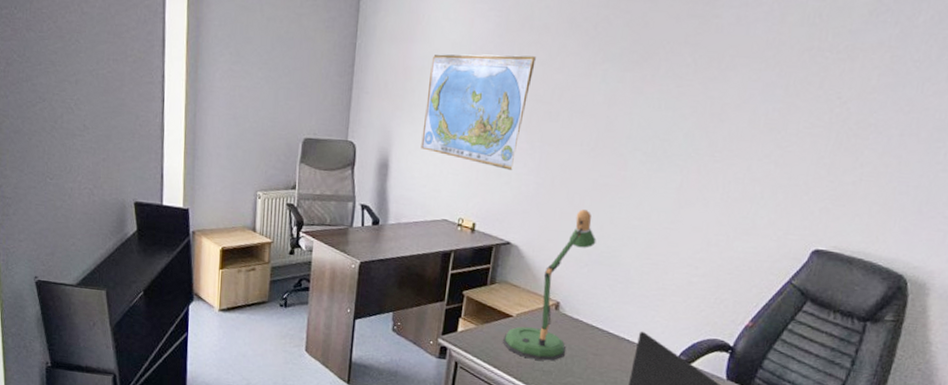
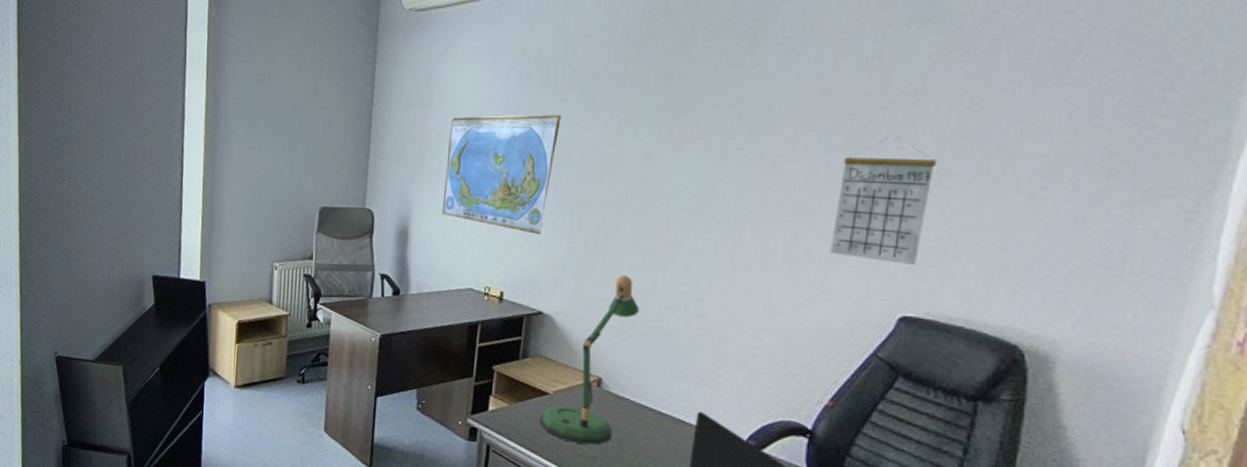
calendar: none [762,90,857,206] -> present [830,137,937,266]

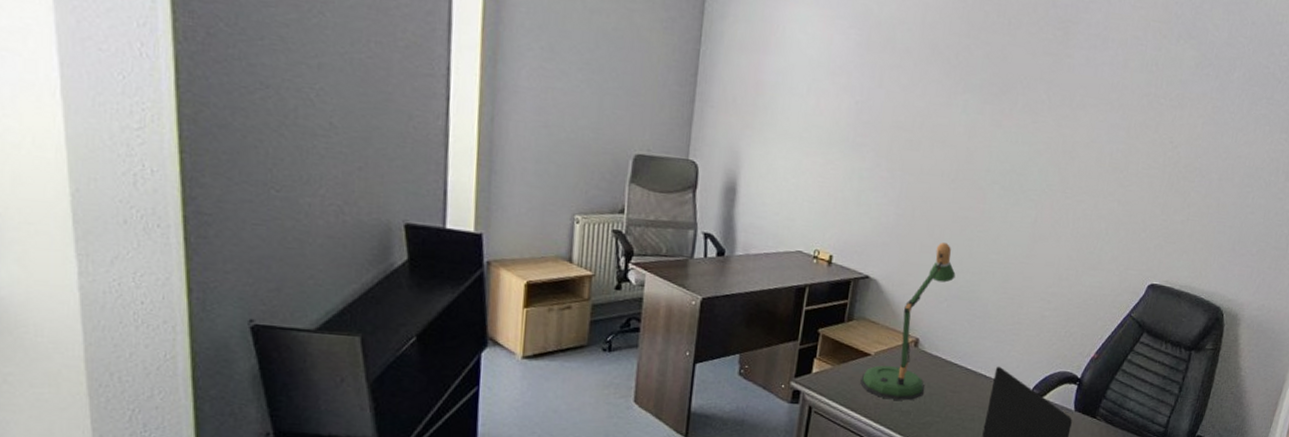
world map: present [442,114,561,234] -> none [773,69,898,200]
calendar: present [830,137,937,266] -> none [1106,134,1186,243]

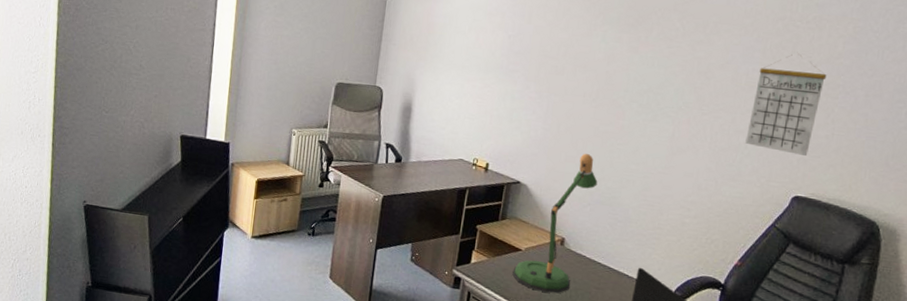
calendar: none [1106,134,1186,243] -> present [745,54,827,157]

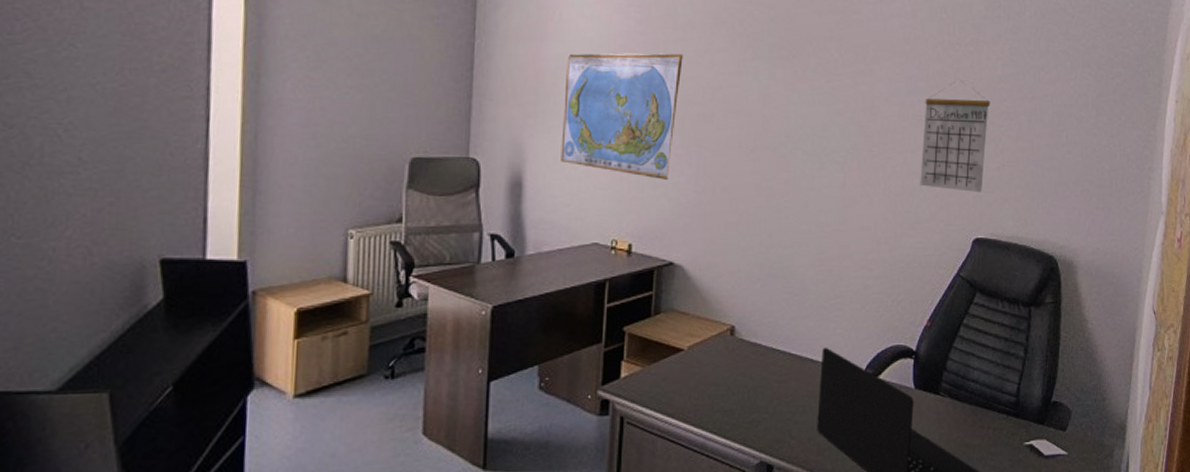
world map: none [441,13,544,117] -> present [561,53,683,180]
desk lamp: present [512,153,598,293] -> none [675,218,766,399]

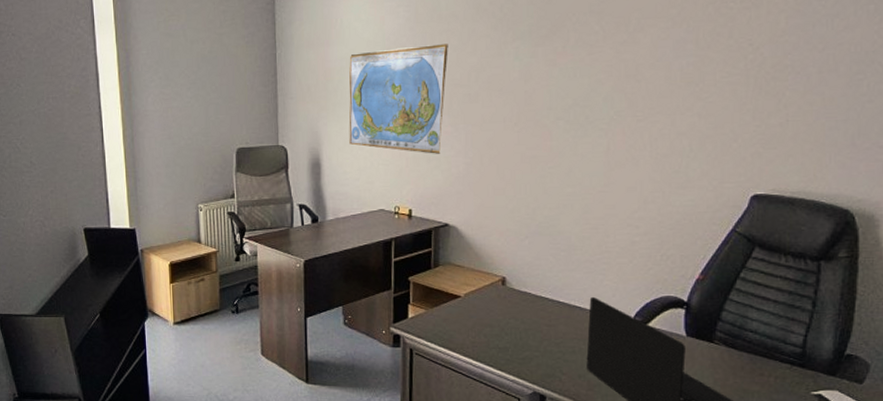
calendar: present [920,81,990,193] -> none [690,38,772,150]

